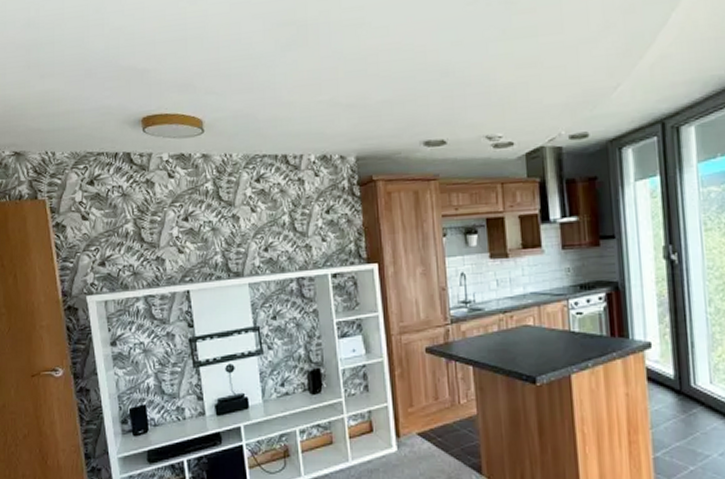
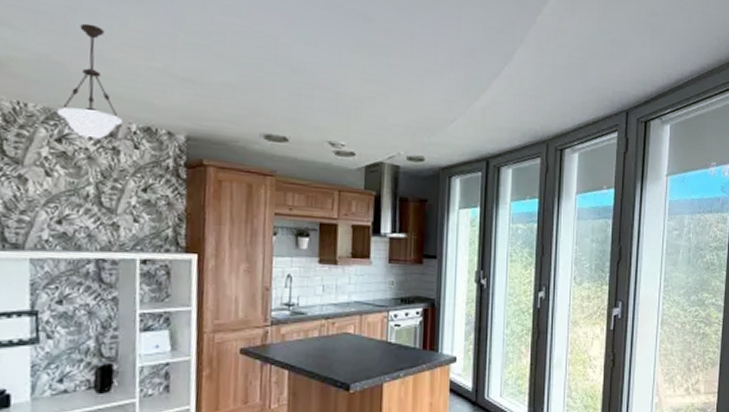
pendant light: none [253,75,304,176] -> present [56,23,124,140]

